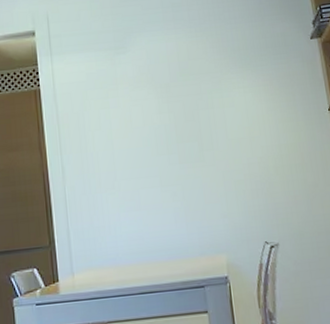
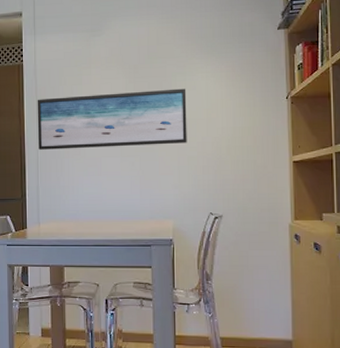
wall art: none [59,106,232,186] -> present [37,88,187,150]

